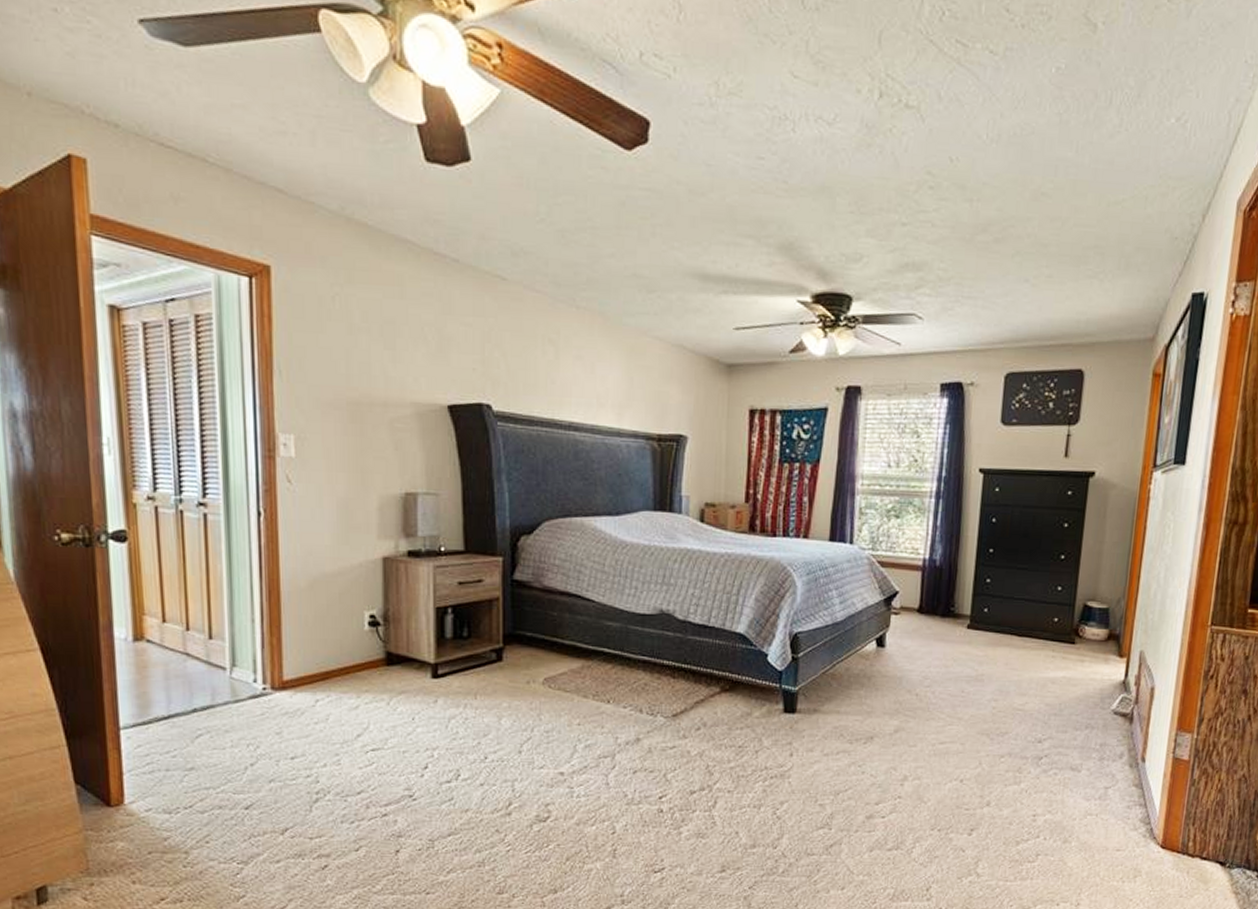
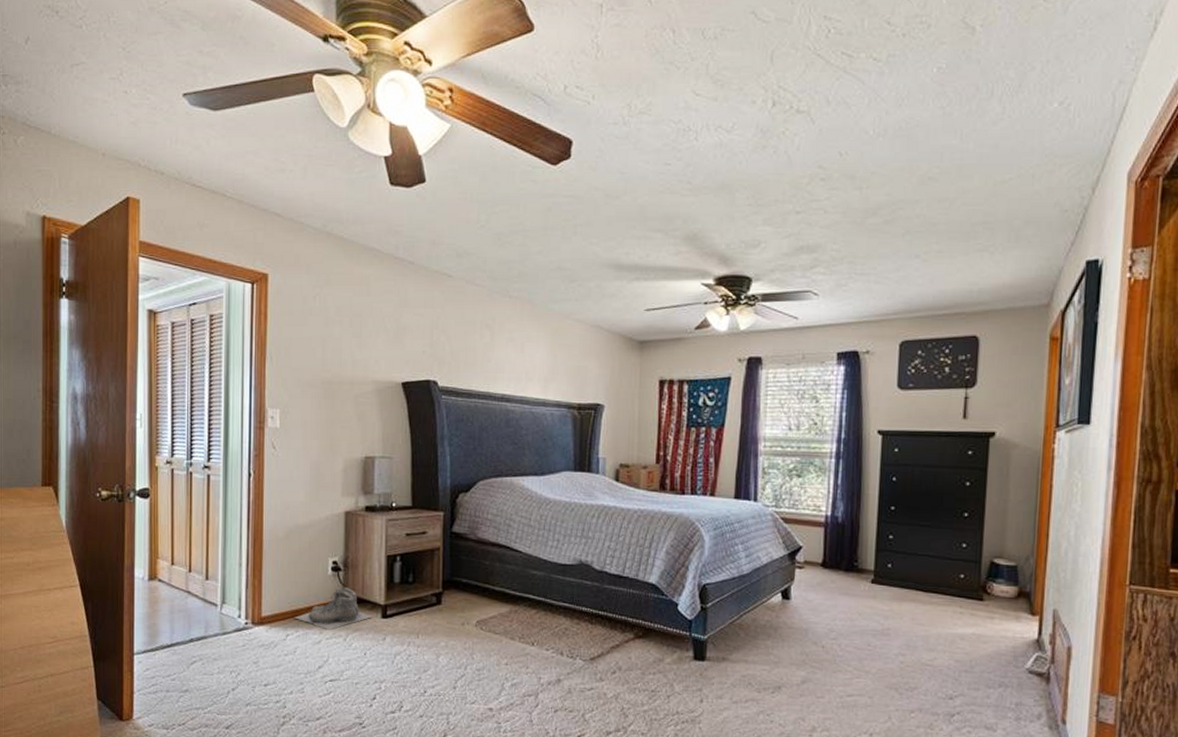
boots: none [325,644,419,694] -> present [295,587,371,631]

